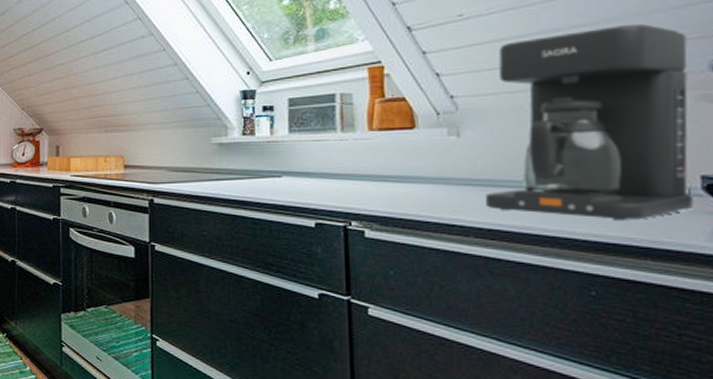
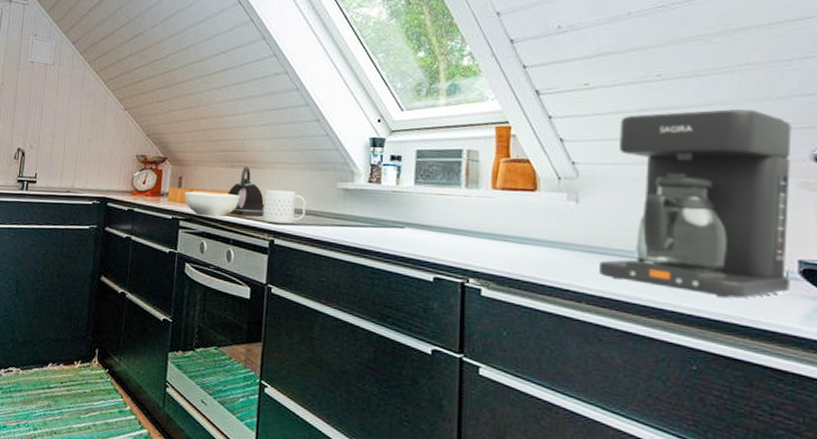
bowl: none [62,158,117,182] -> present [183,191,240,217]
kettle: none [104,129,142,179] -> present [227,166,265,216]
mug: none [140,150,182,182] -> present [263,190,306,224]

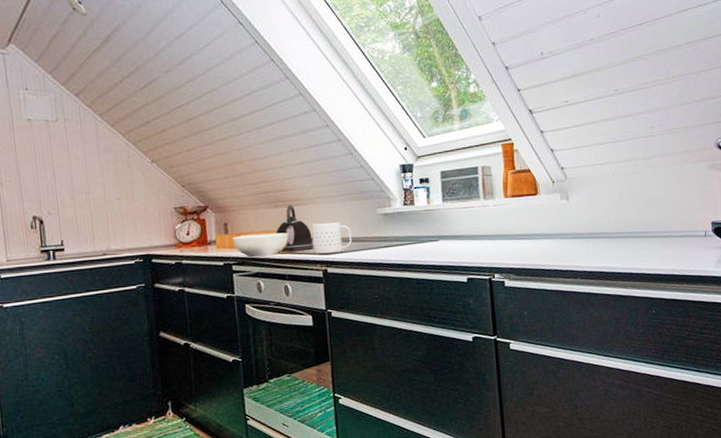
coffee maker: present [599,109,792,299] -> none [587,113,708,258]

